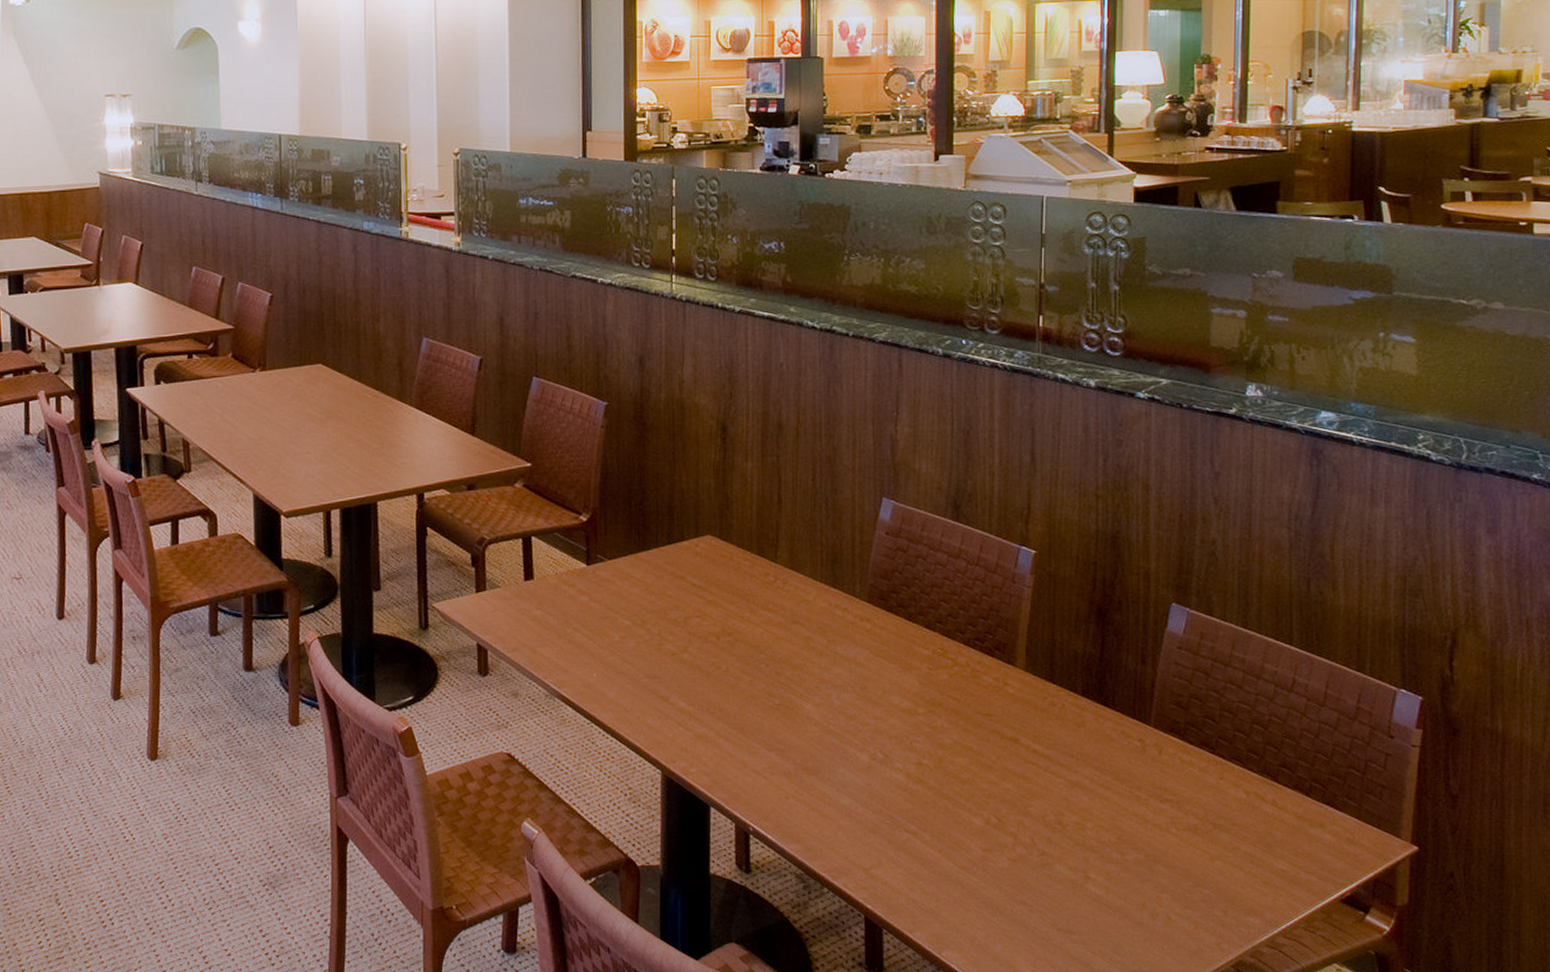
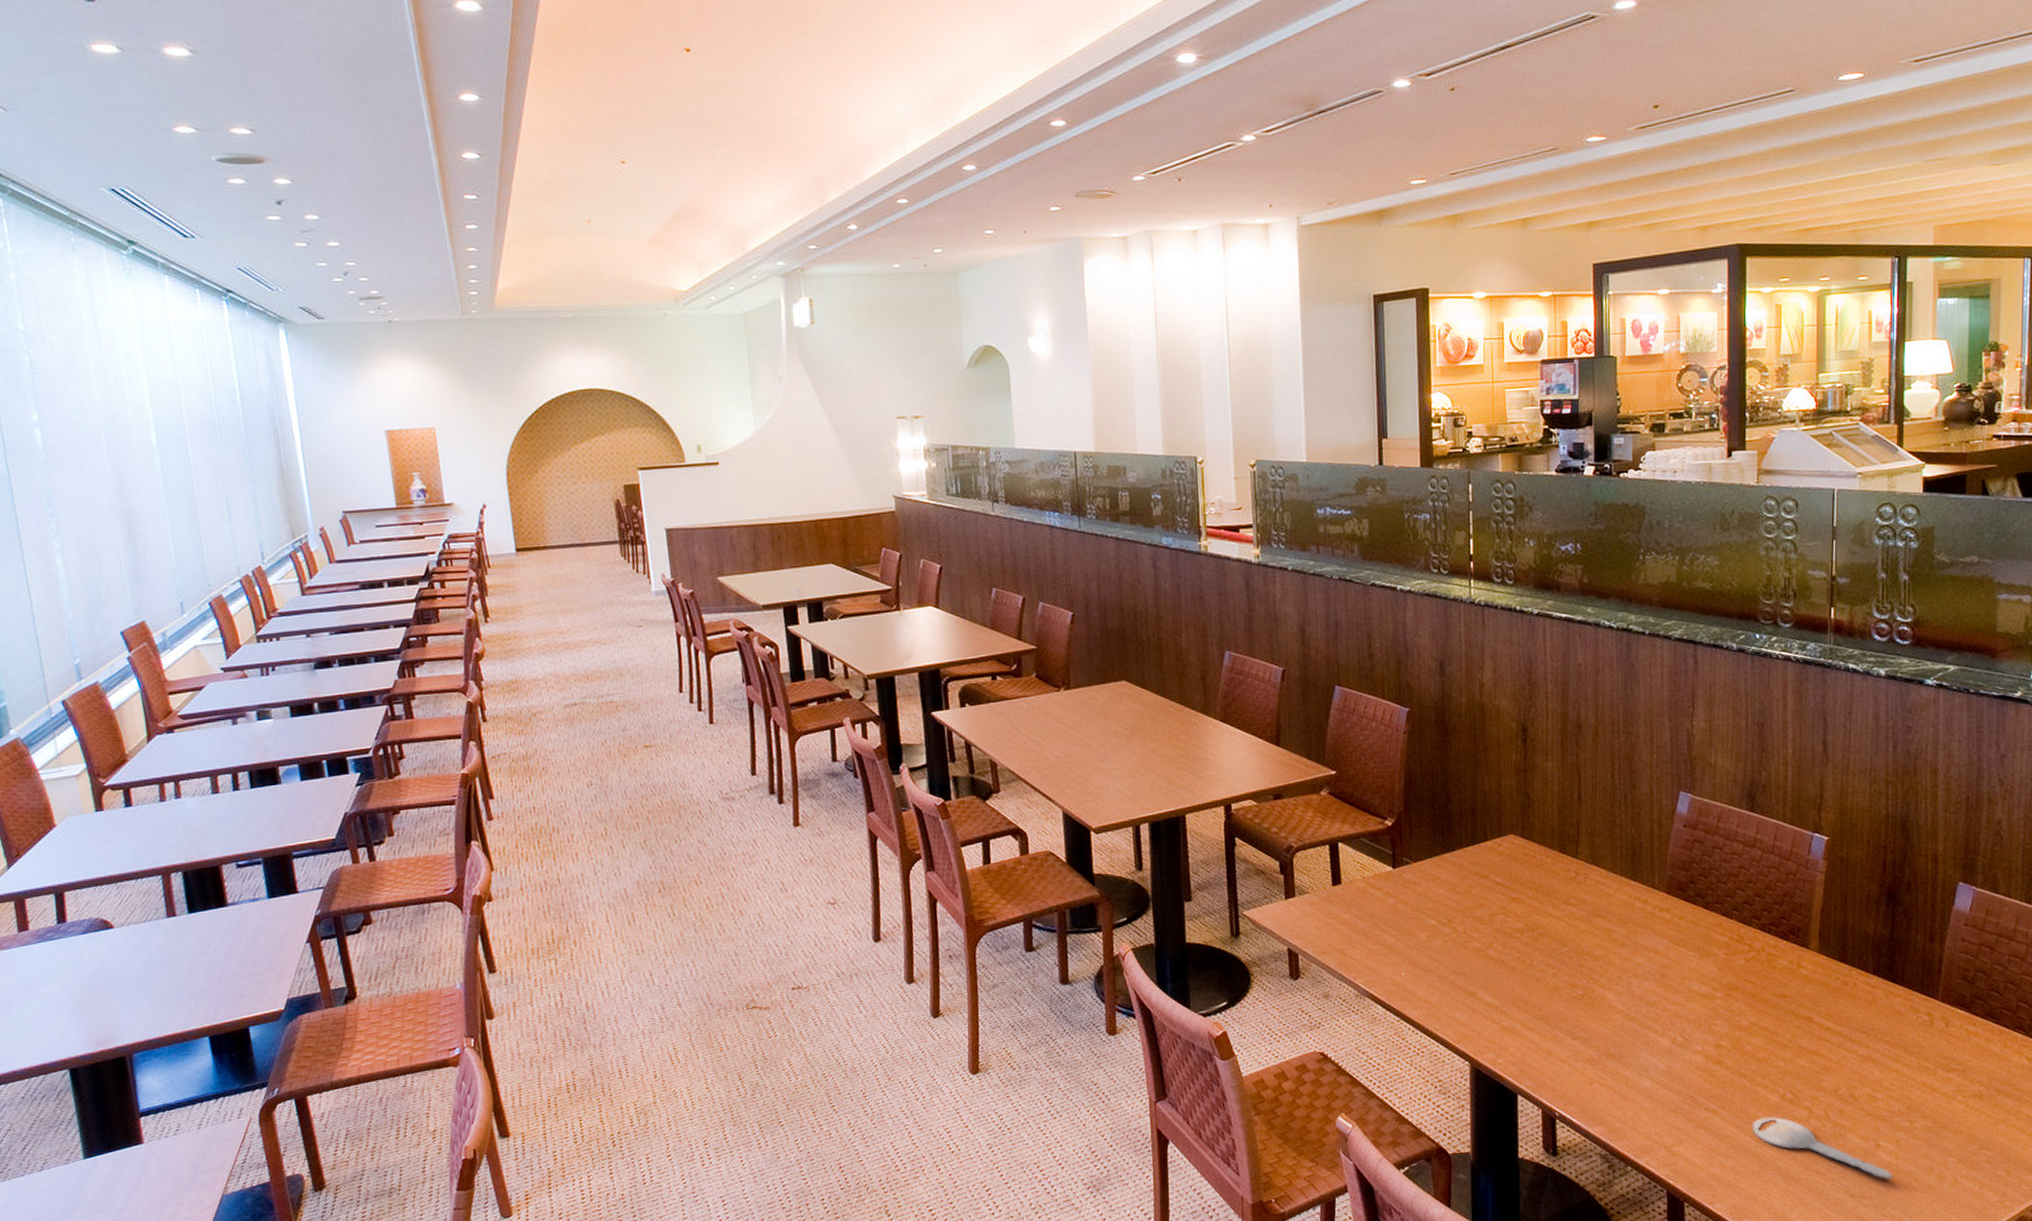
key: none [954,841,1103,915] -> present [1752,1116,1893,1180]

